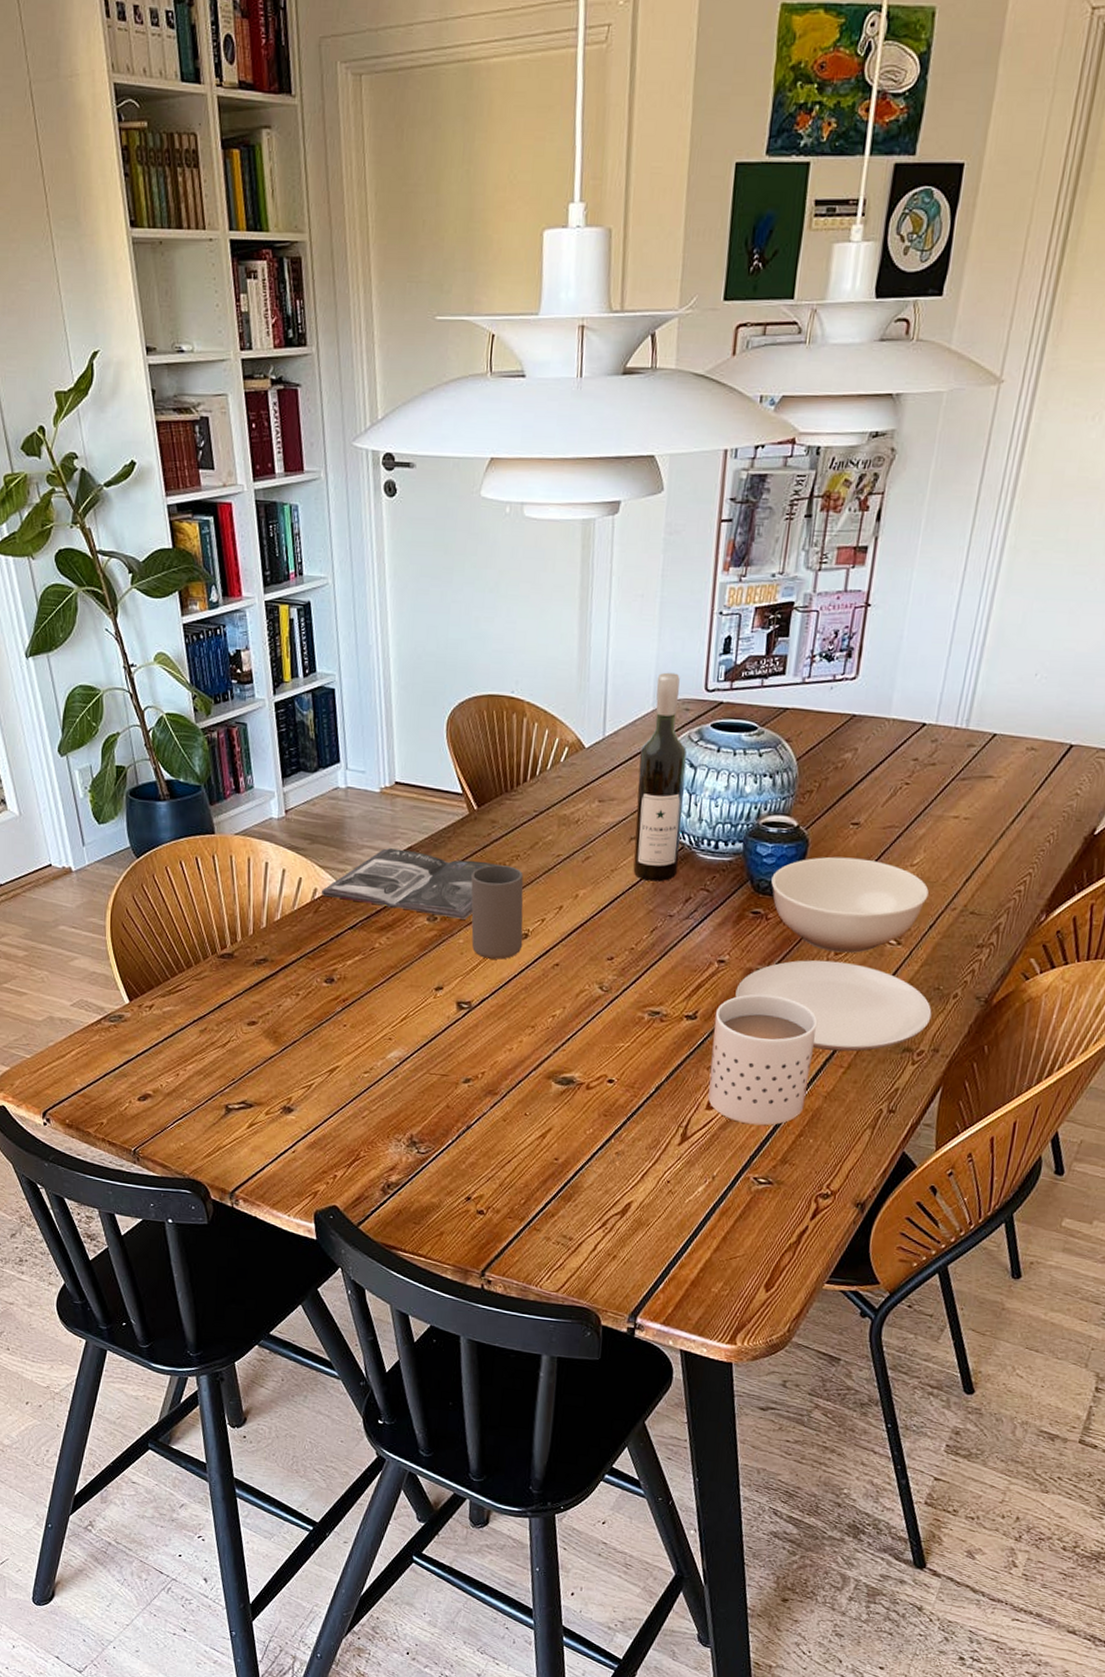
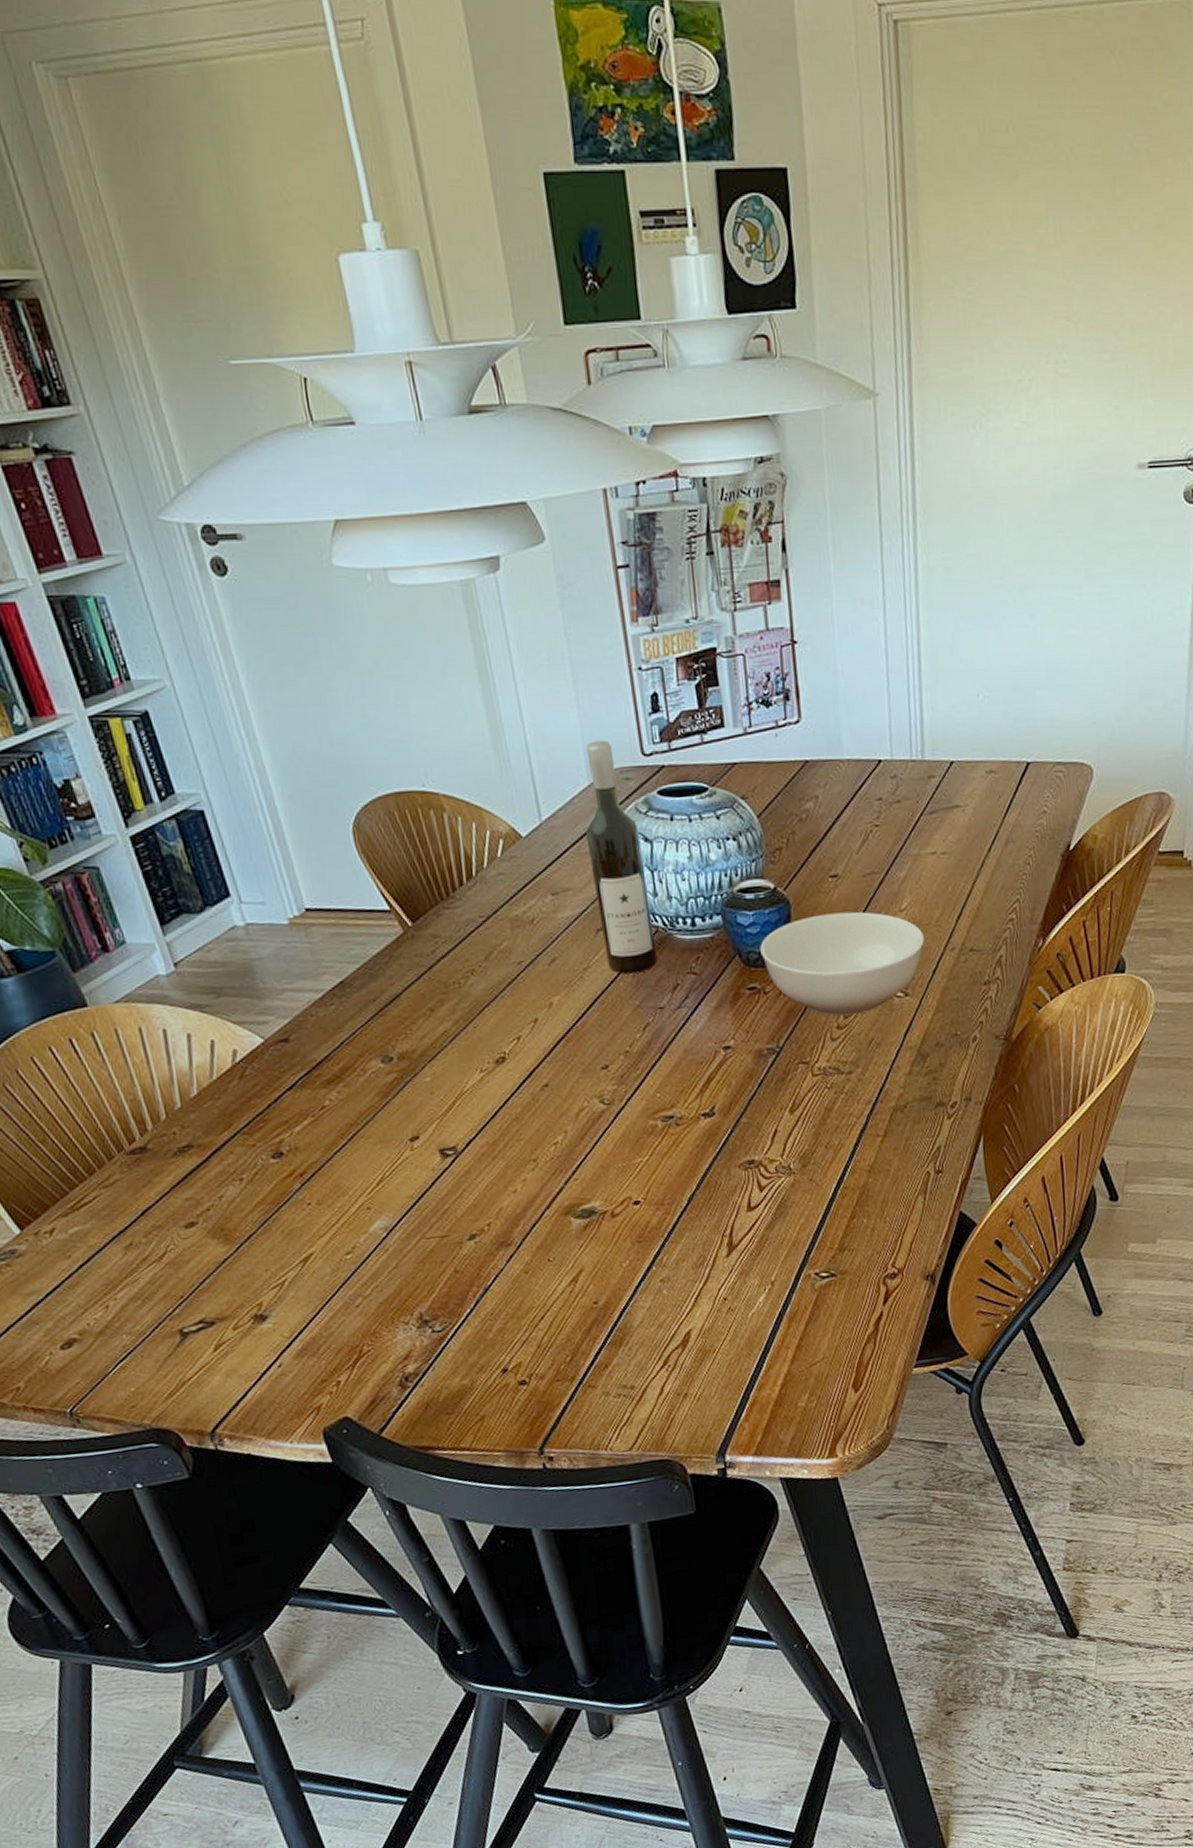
magazine: present [321,848,500,920] -> none [242,983,454,1057]
cup: present [471,864,524,960] -> none [423,983,502,1094]
mug: present [707,994,818,1126] -> none [733,1073,850,1218]
plate: present [735,960,932,1052] -> none [750,1024,956,1122]

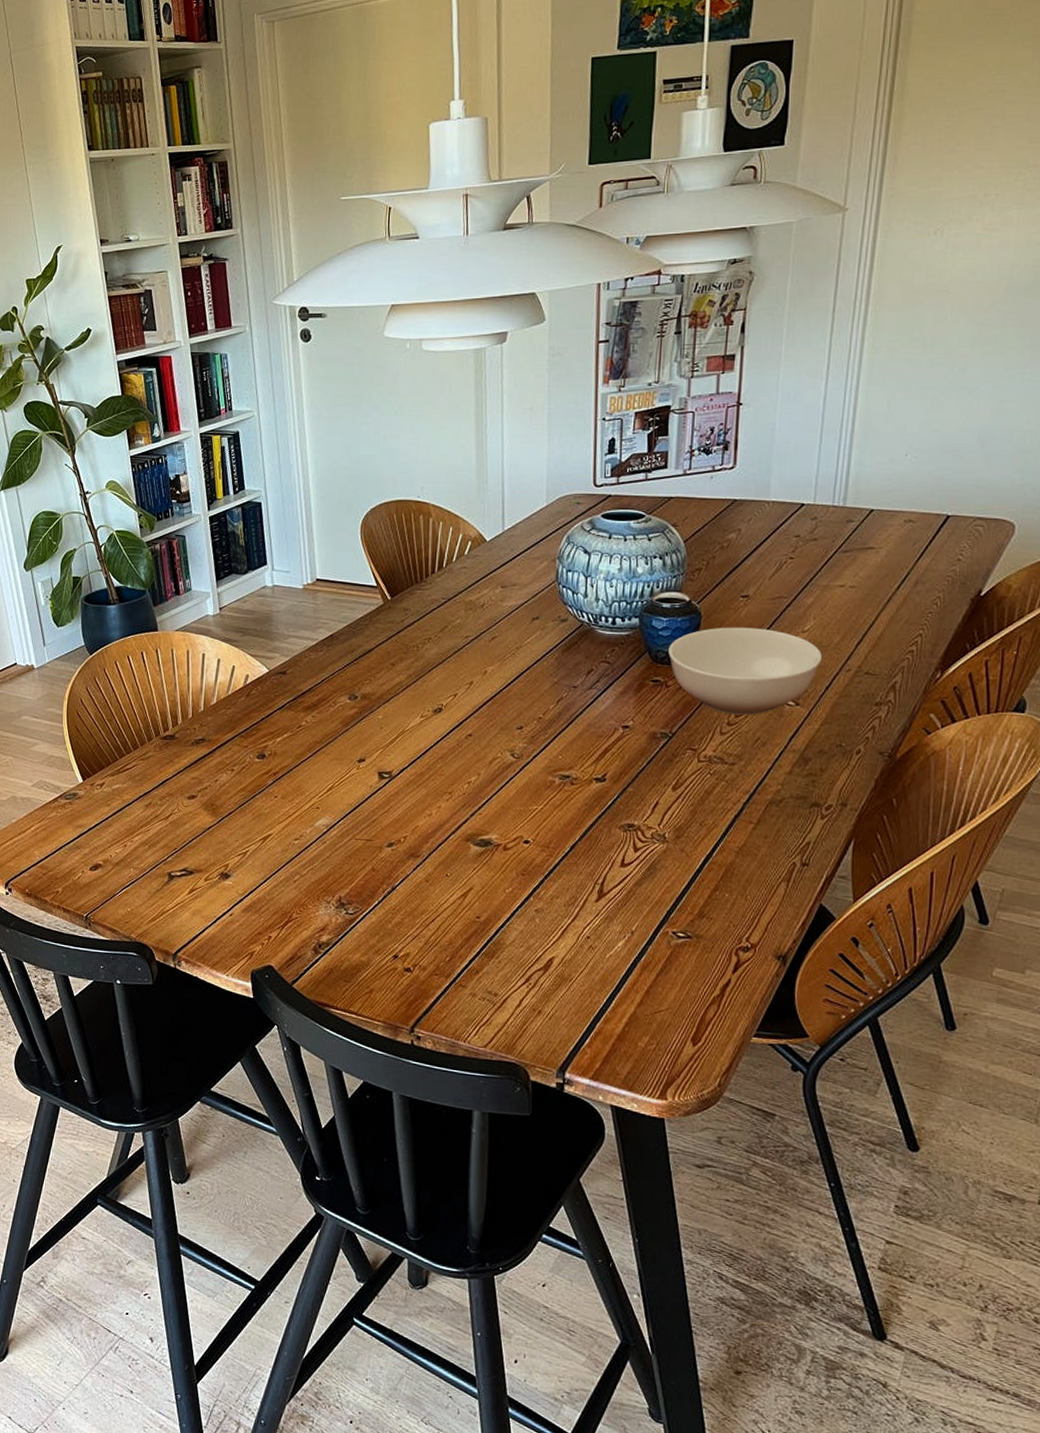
bottle: present [585,740,658,974] -> none [536,472,581,656]

